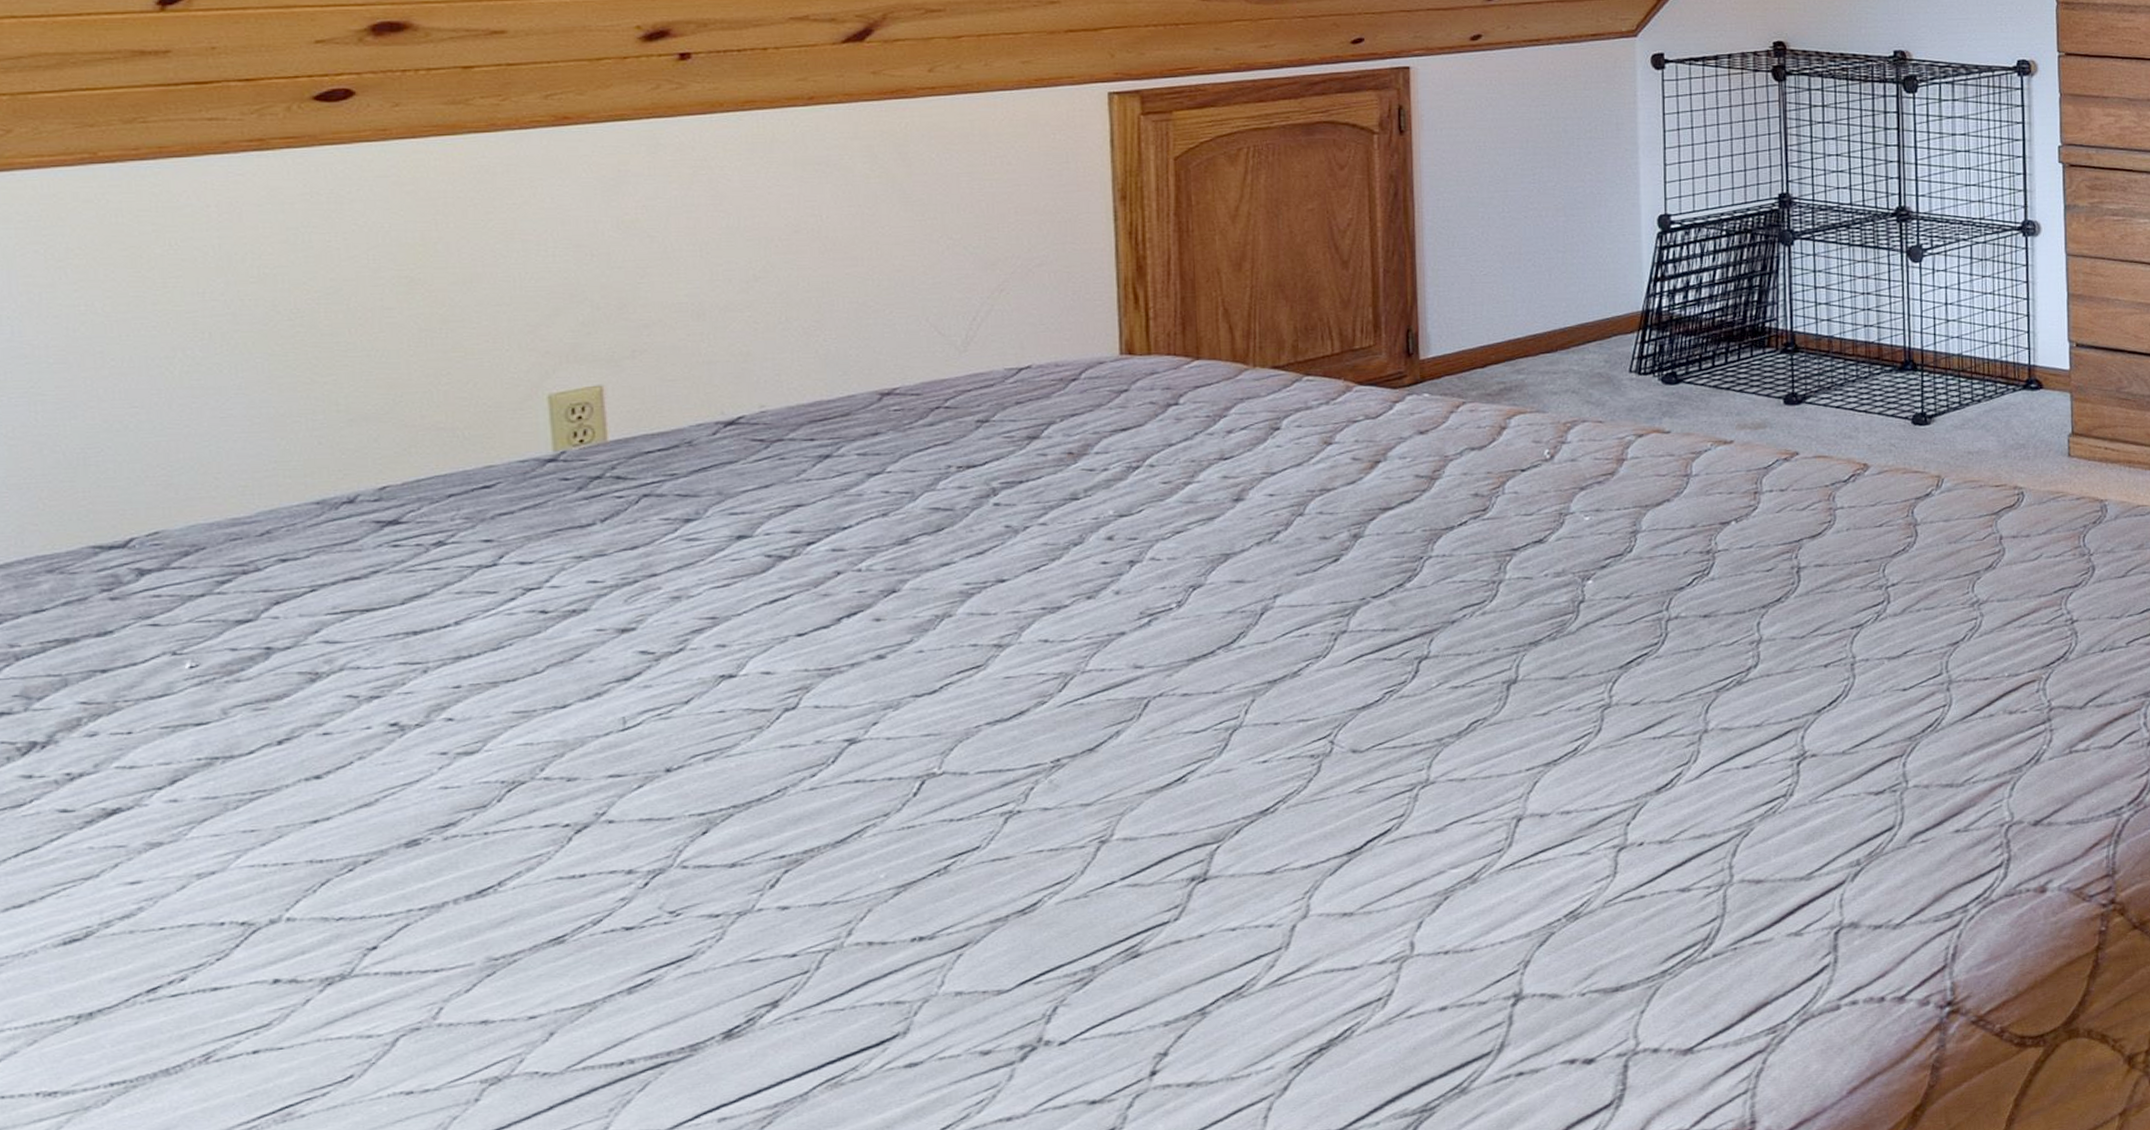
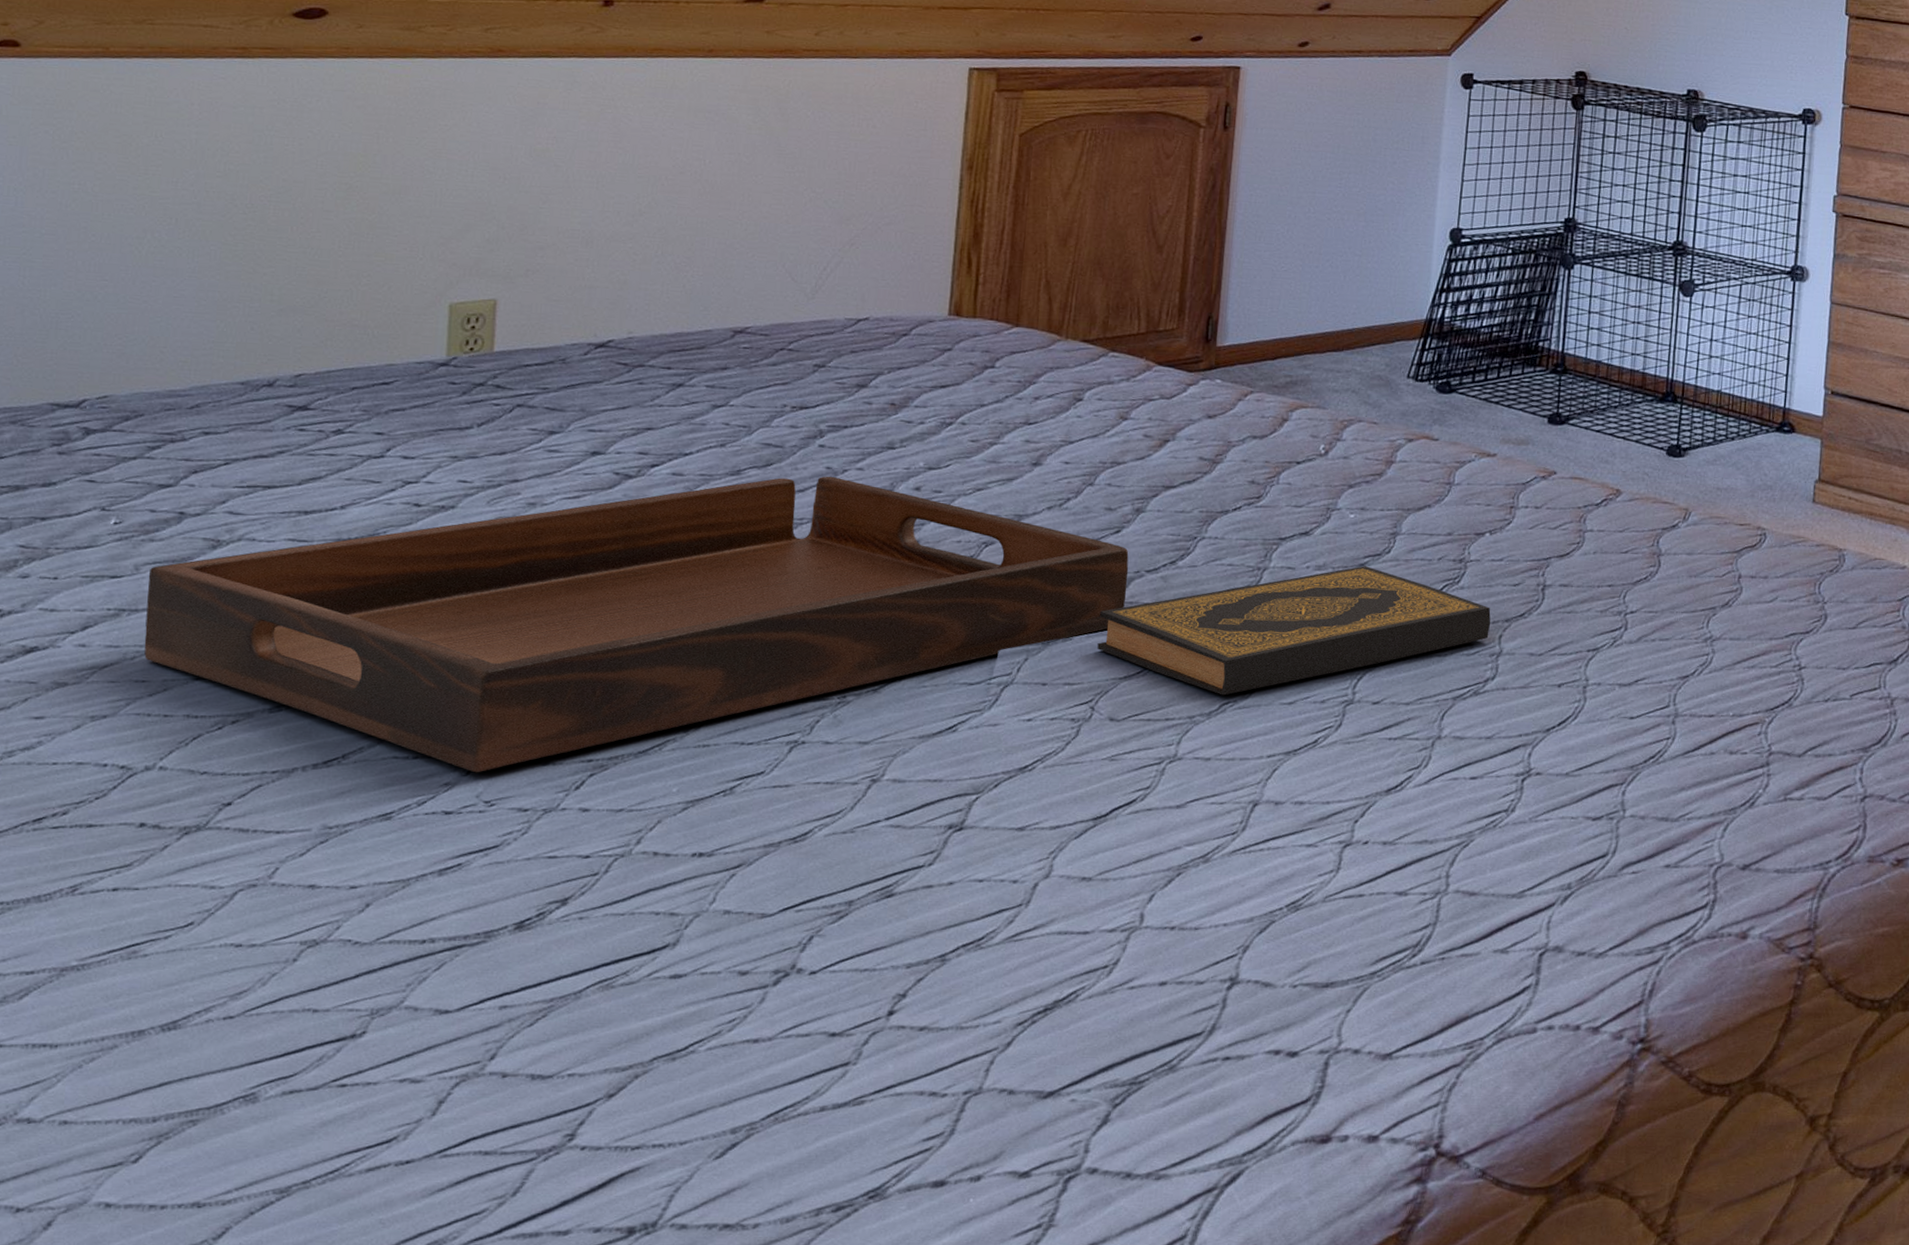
serving tray: none [239,534,1354,884] -> present [144,476,1129,773]
hardback book: none [1328,567,1747,714] -> present [1097,566,1491,696]

